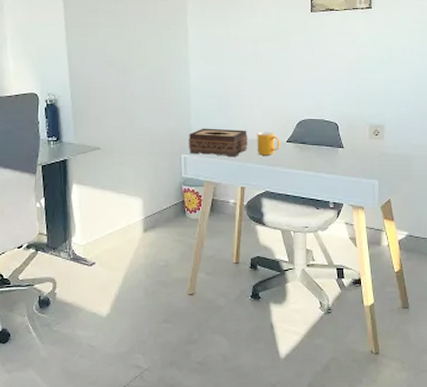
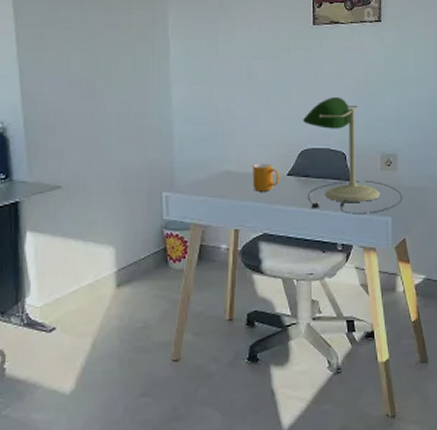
tissue box: present [189,128,248,157] -> none [171,160,243,195]
desk lamp: none [301,74,389,177] -> present [303,96,403,214]

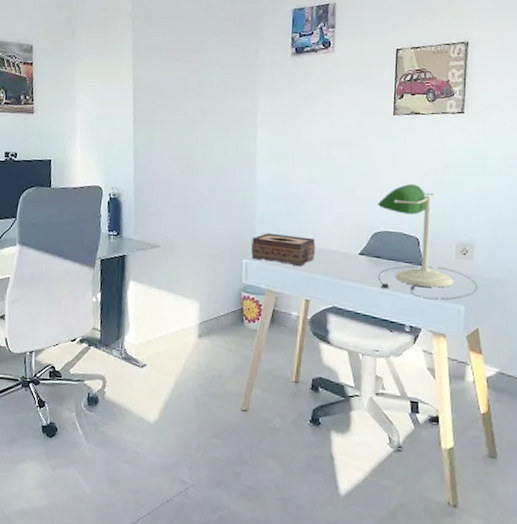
tissue box: none [171,160,243,195] -> present [251,233,316,267]
mug: present [252,163,280,192] -> none [325,241,352,268]

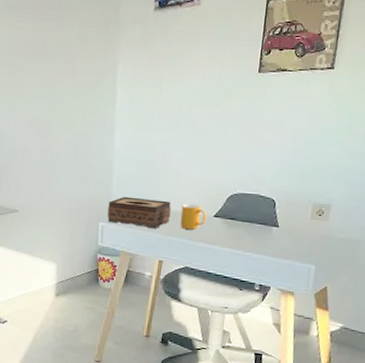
mug: none [325,241,352,268] -> present [179,203,207,230]
desk lamp: present [378,183,478,300] -> none [231,144,331,260]

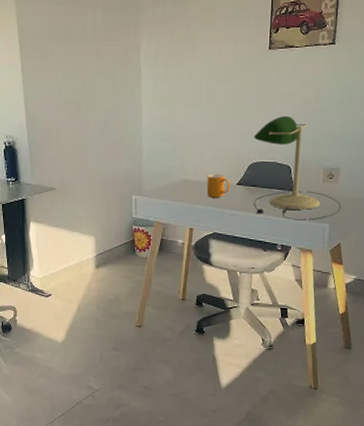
tissue box: present [107,196,171,229] -> none [140,170,198,199]
desk lamp: none [231,144,331,260] -> present [254,115,342,221]

